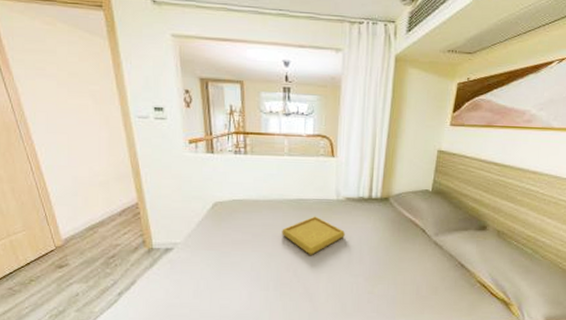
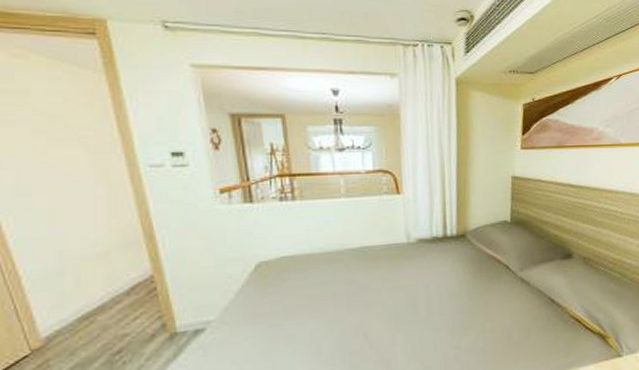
serving tray: present [282,216,345,255] -> none [345,265,421,313]

